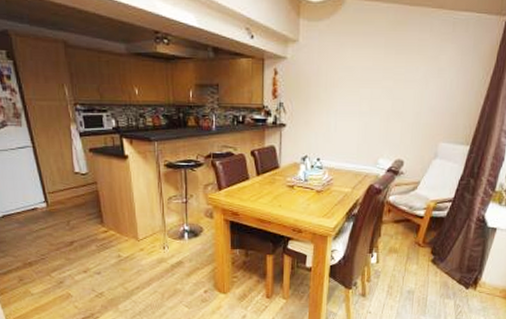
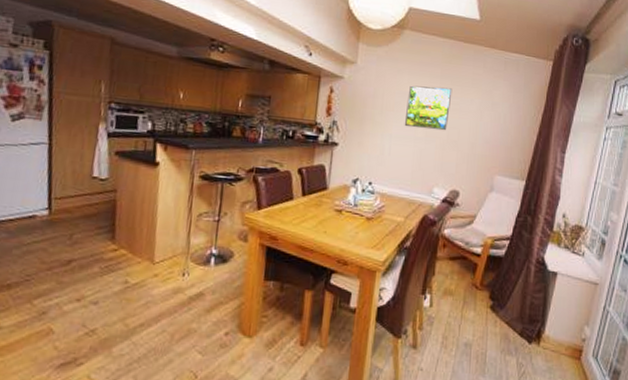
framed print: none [348,58,397,103] -> present [404,85,453,131]

